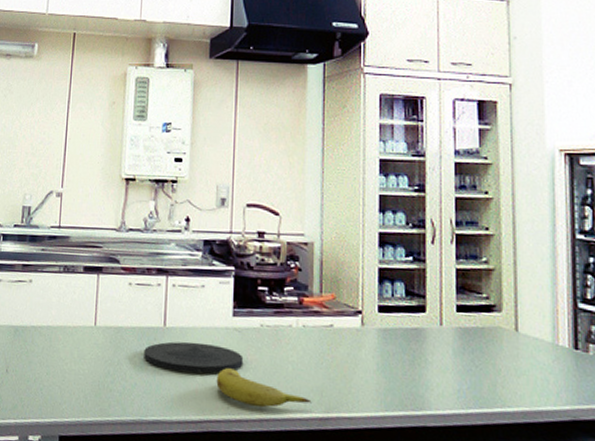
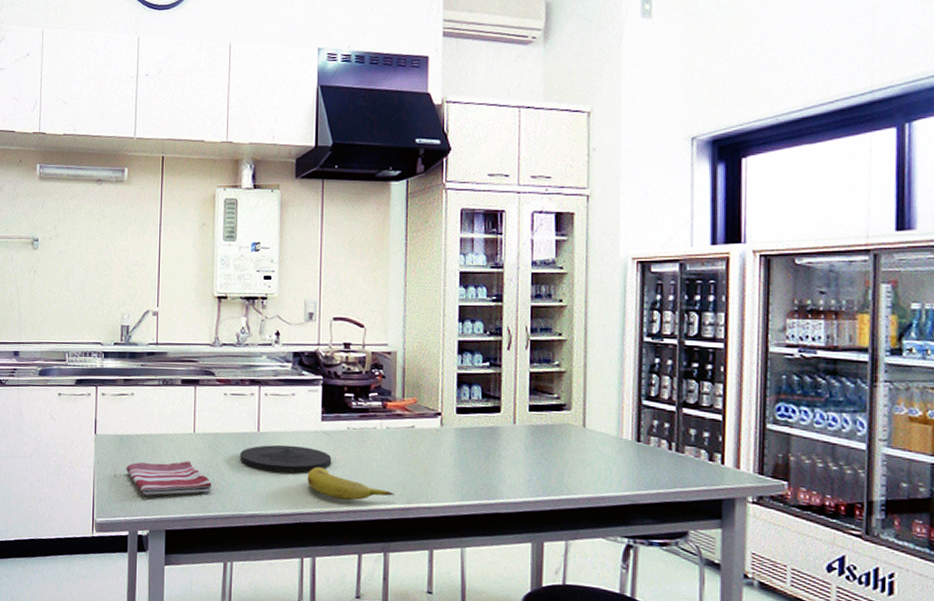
dish towel: none [19,357,112,396] -> present [126,461,212,496]

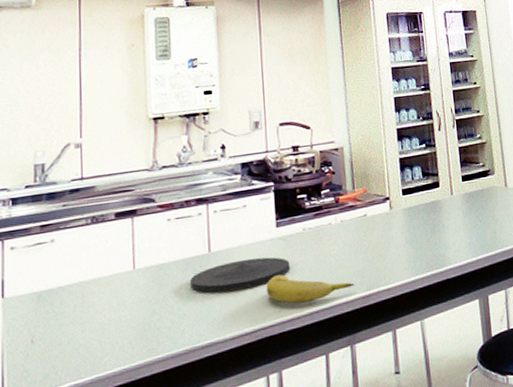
dish towel: present [126,461,212,496] -> none [47,302,159,356]

